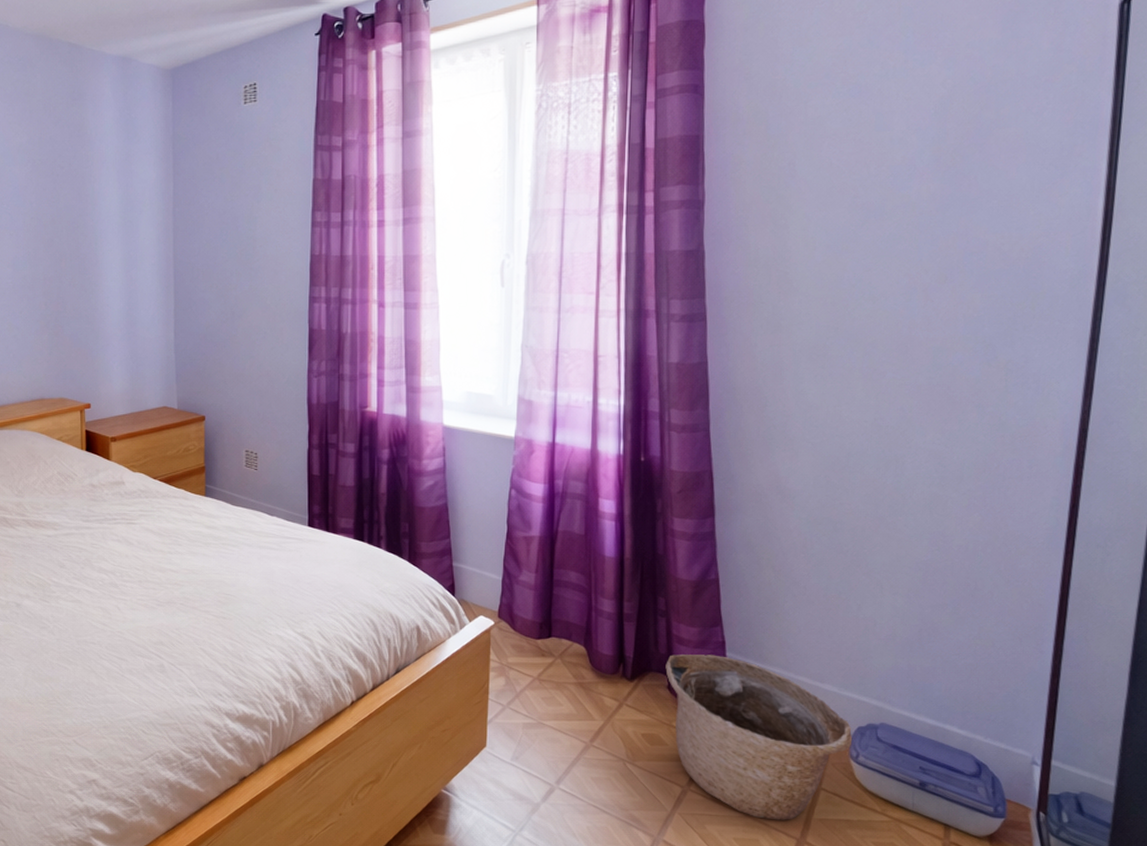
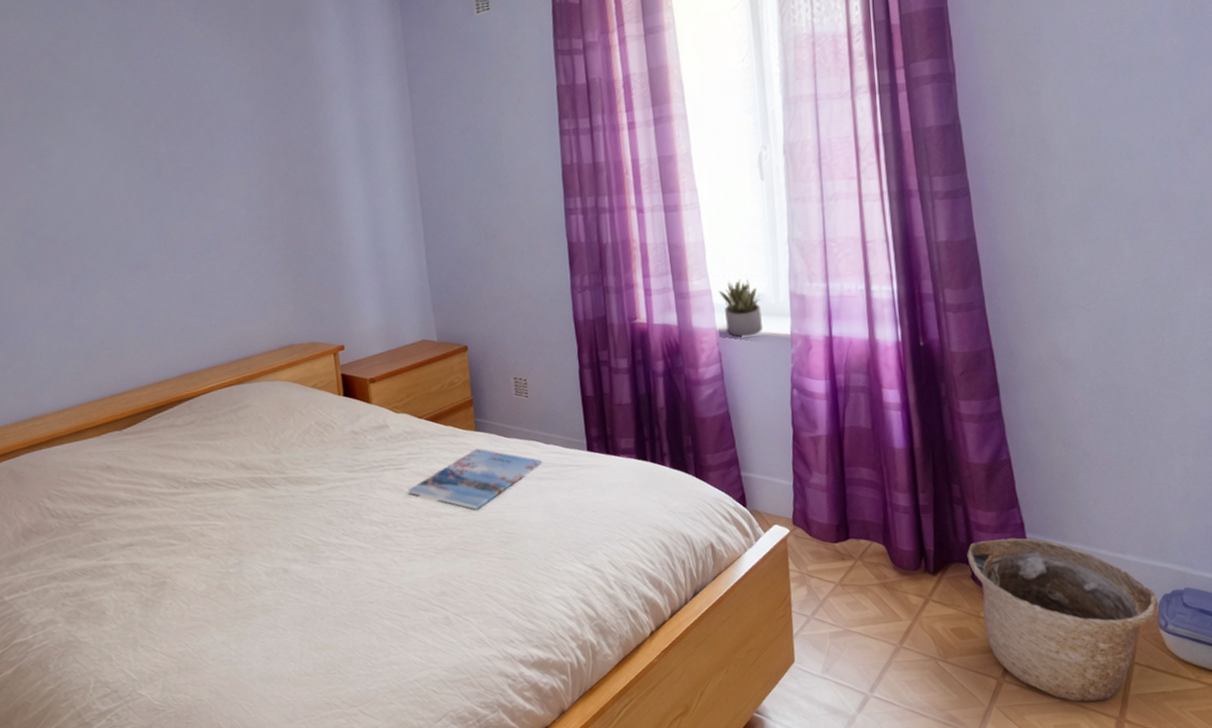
magazine: none [137,512,265,569] -> present [408,448,543,510]
succulent plant: none [448,380,488,435] -> present [718,280,763,337]

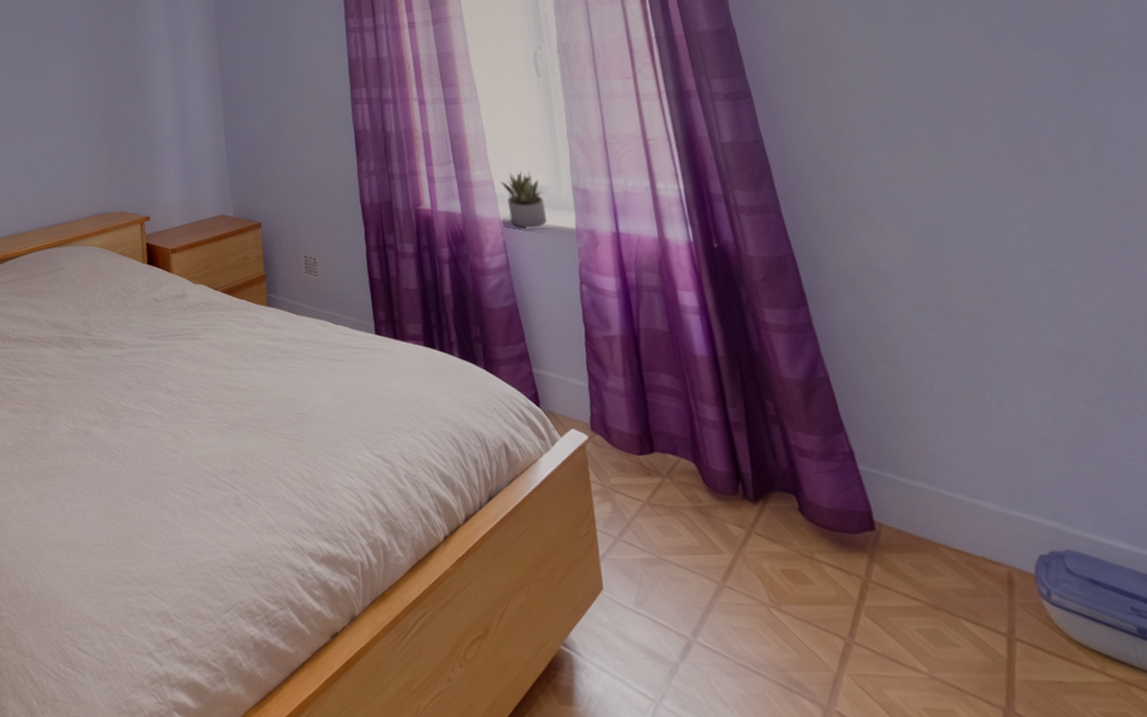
magazine: present [408,448,543,510] -> none [203,324,332,387]
basket: present [967,537,1160,702] -> none [790,468,1038,683]

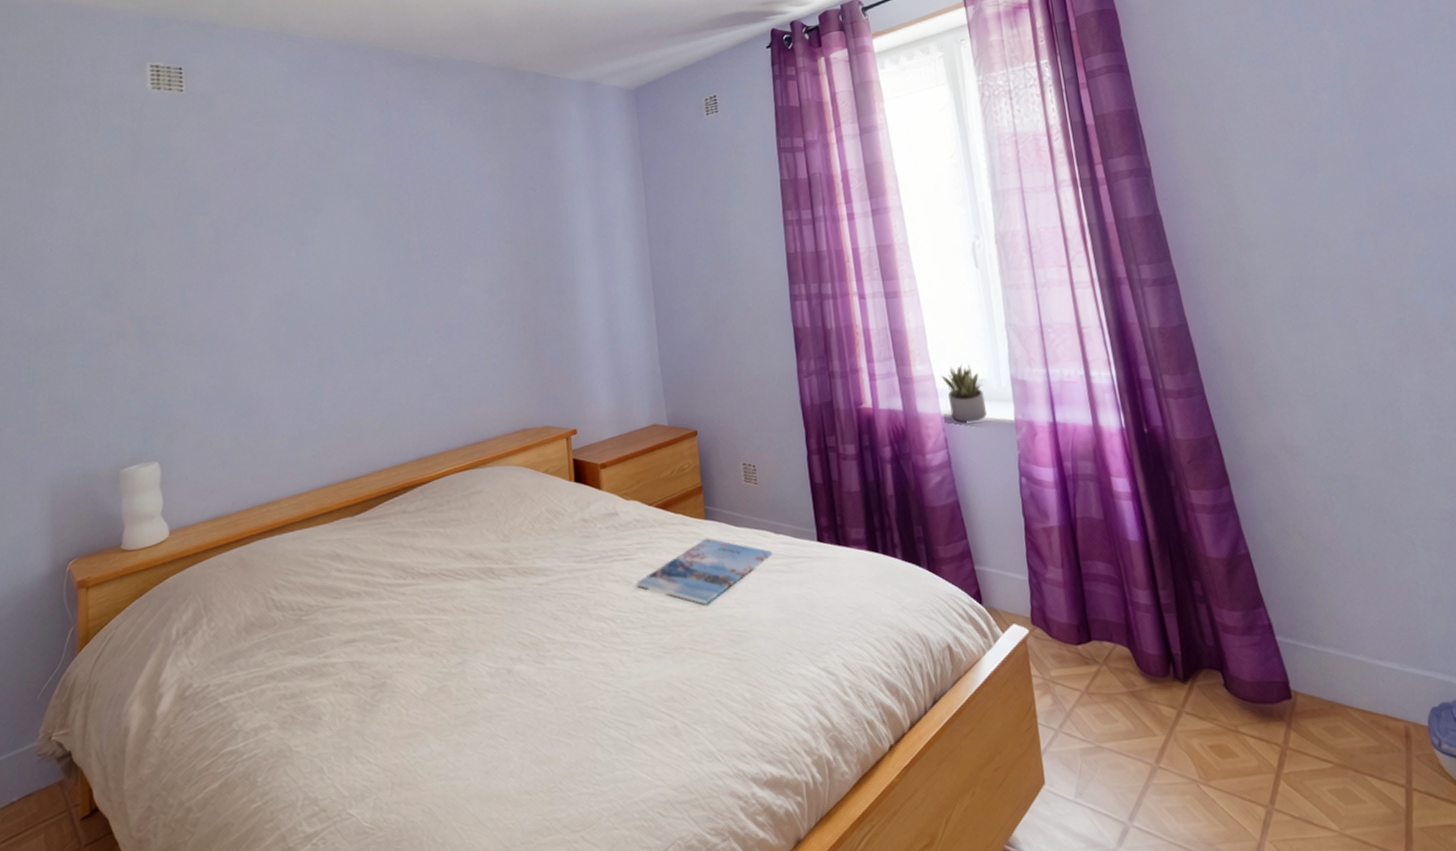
magazine: none [203,324,332,387] -> present [637,538,773,605]

